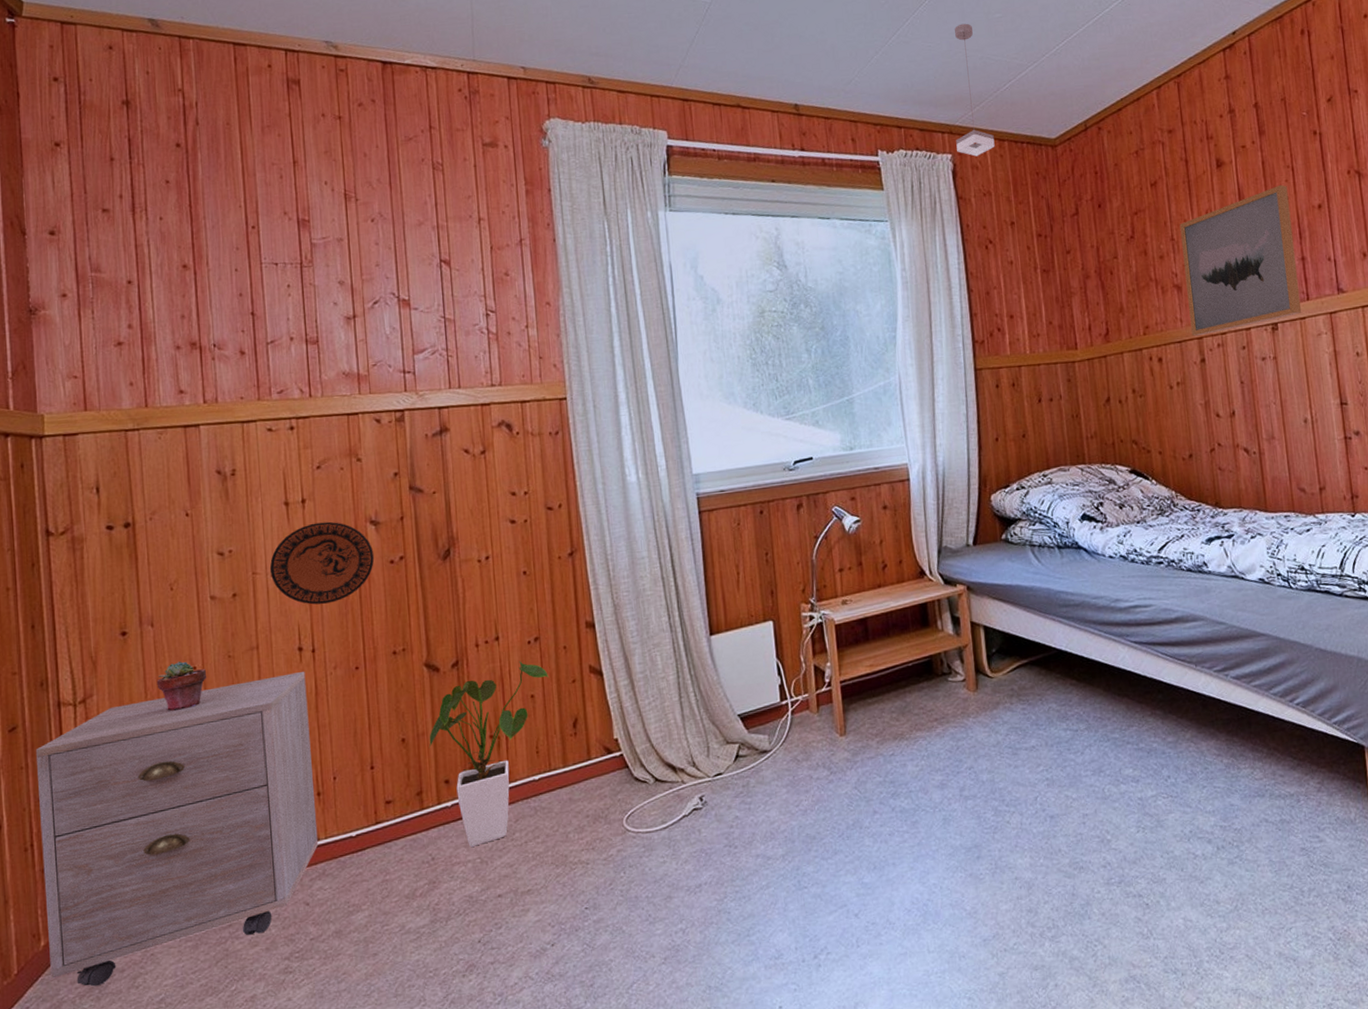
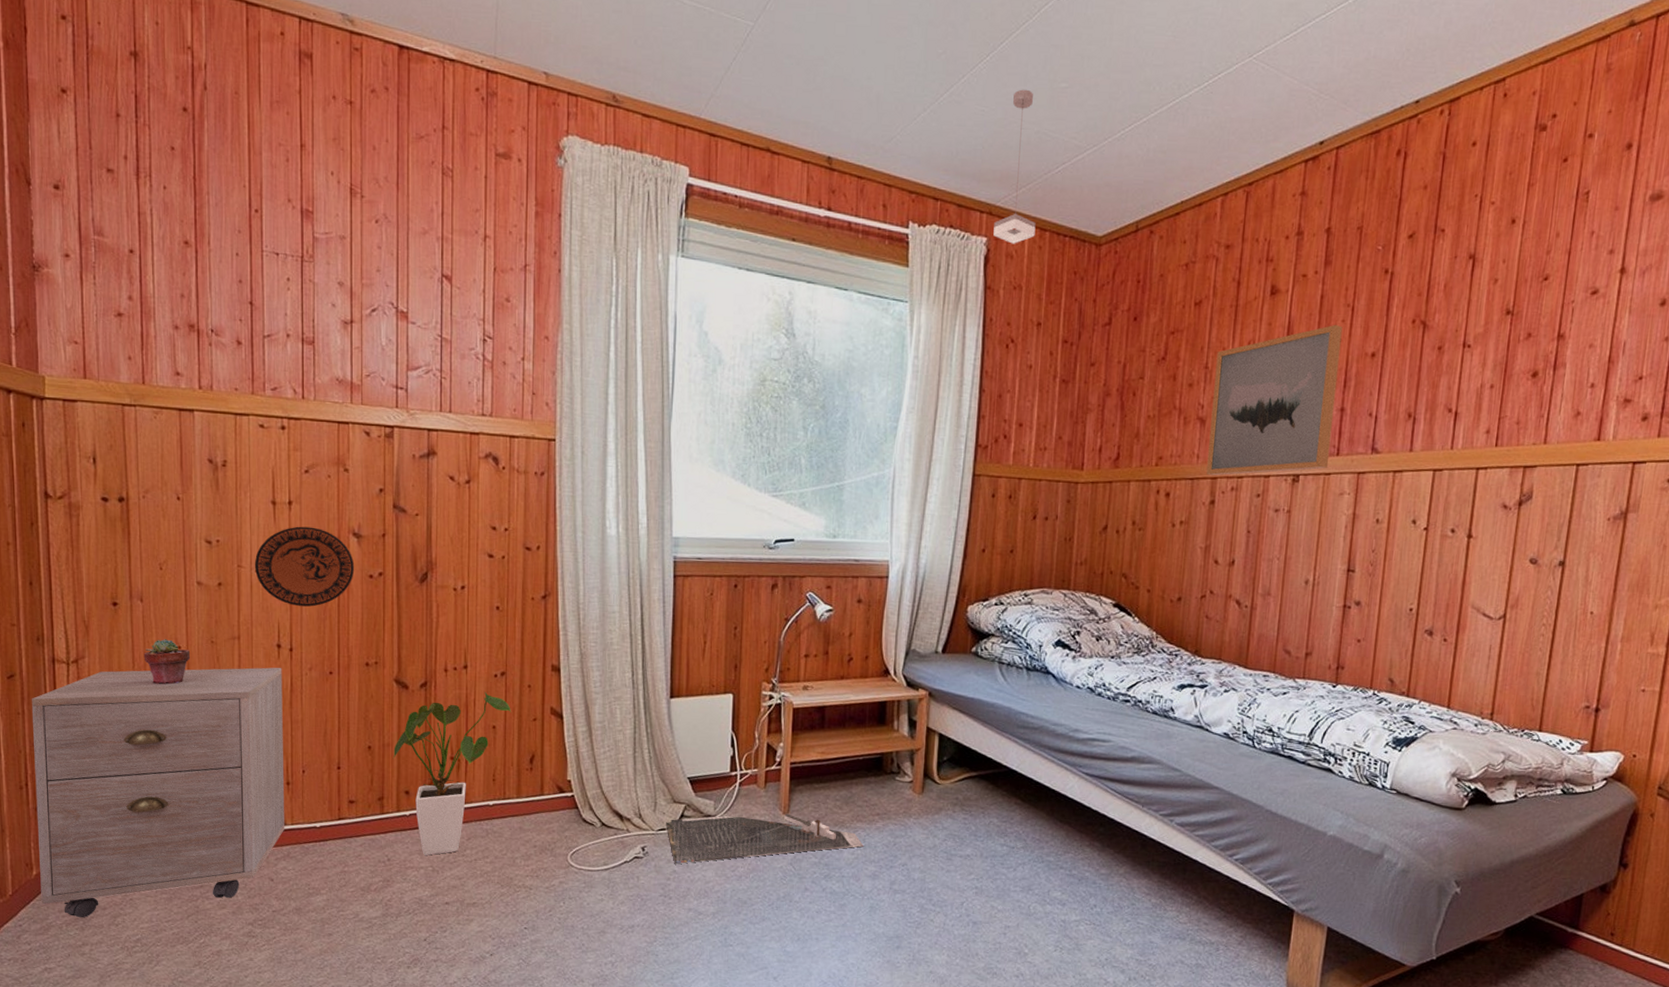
bath mat: none [721,735,927,810] -> present [666,813,864,865]

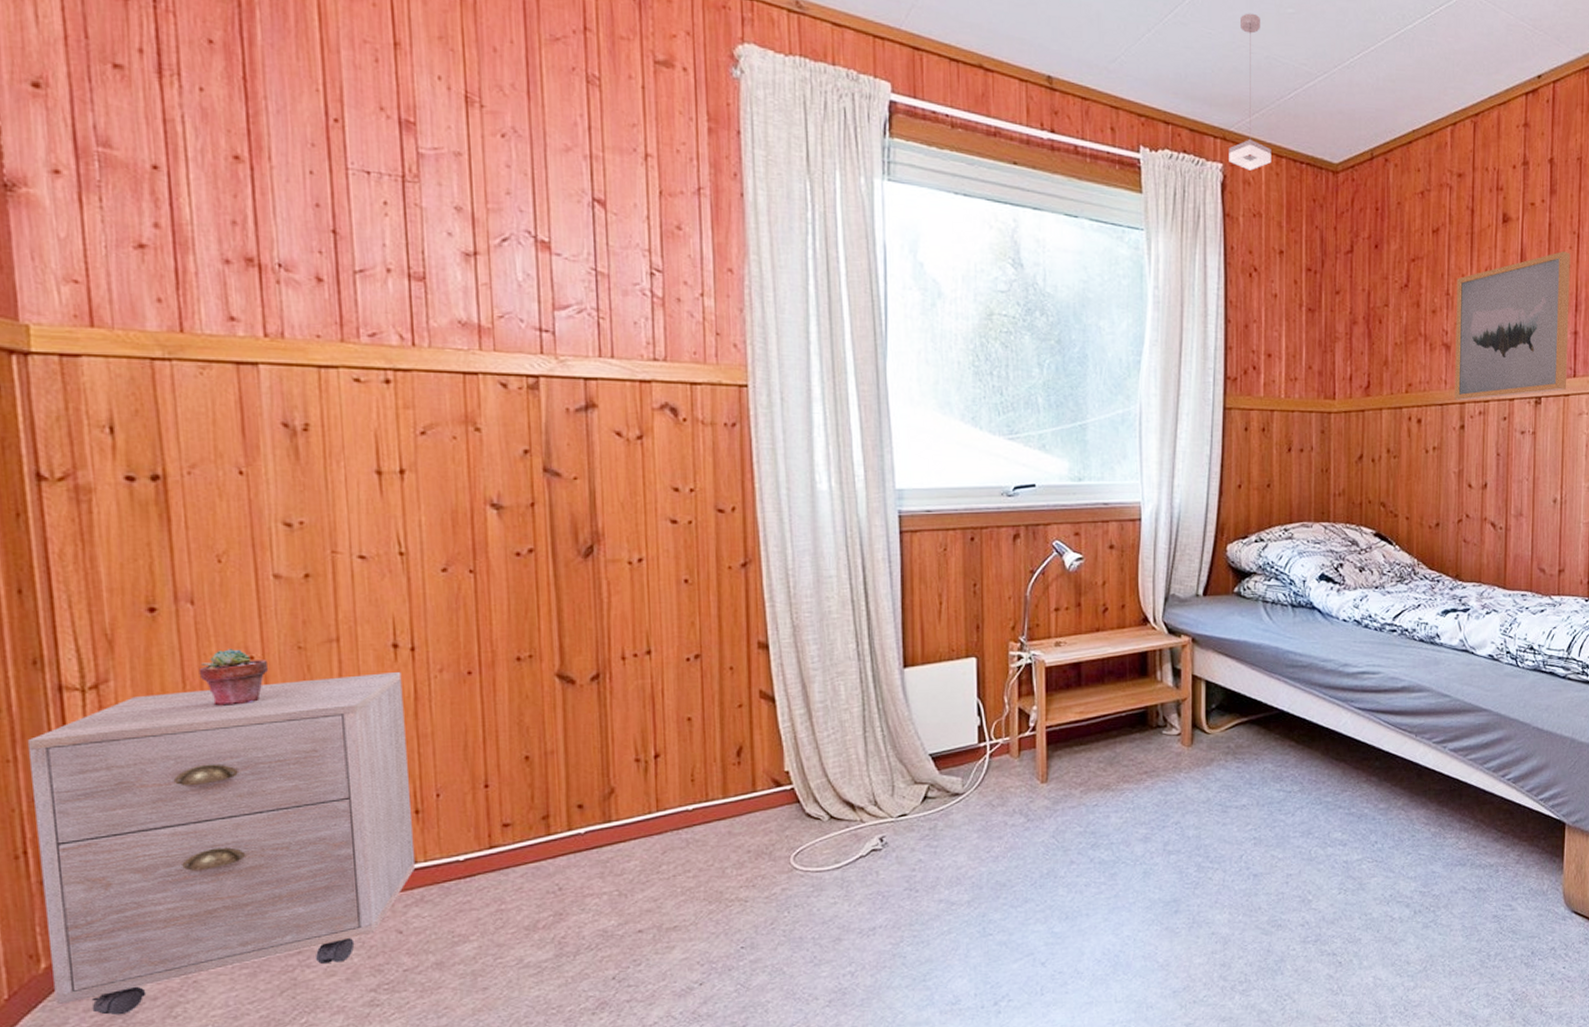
decorative plate: present [254,526,355,607] -> none [355,499,496,597]
house plant: present [392,692,512,856] -> none [558,679,711,878]
bath mat: present [666,813,864,865] -> none [907,782,1132,853]

